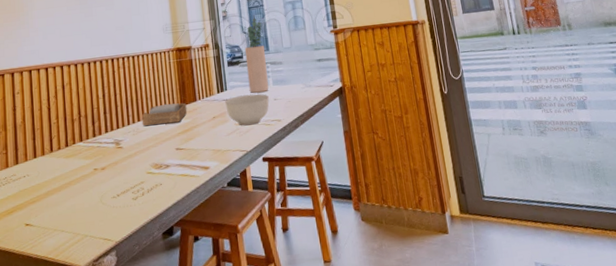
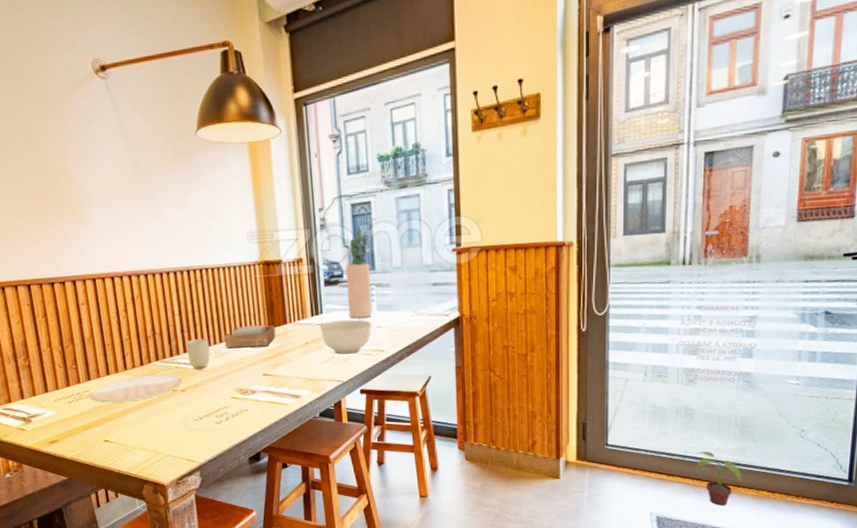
plate: none [15,153,103,186] -> present [89,373,182,403]
cup: none [108,118,129,147] -> present [186,338,211,369]
potted plant: none [562,197,607,251] -> present [694,451,742,506]

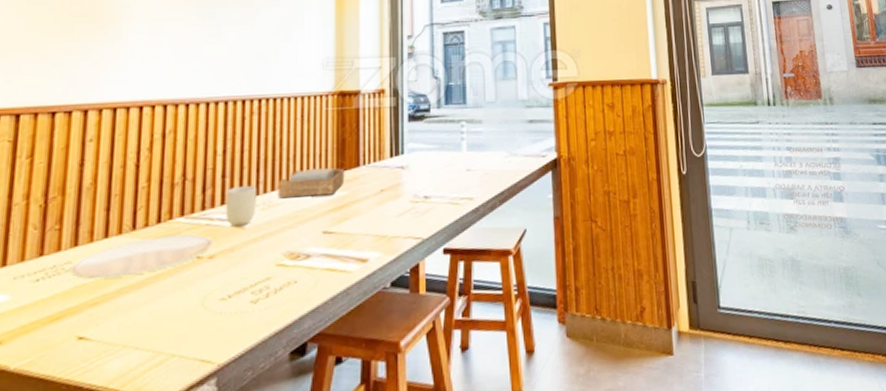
bowl: present [320,319,372,354] -> none [399,161,460,204]
vase: present [345,226,372,319] -> none [433,55,462,161]
potted plant: present [694,451,742,506] -> none [808,309,857,378]

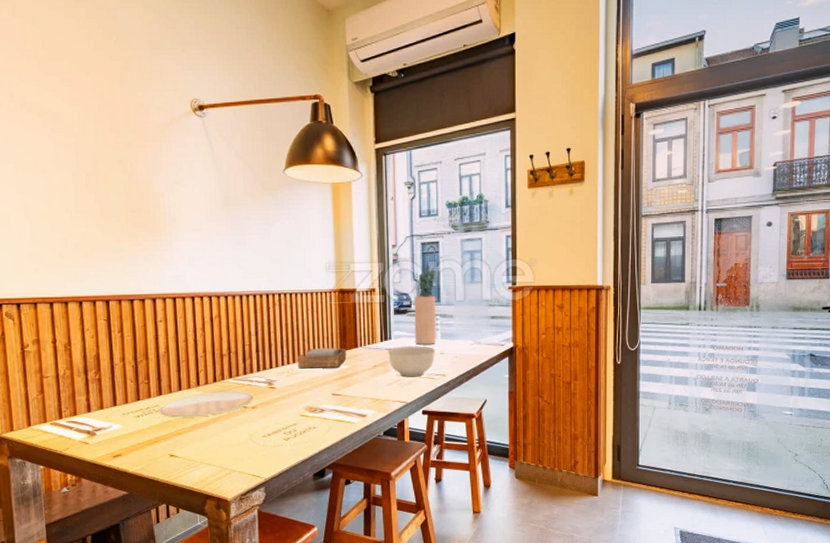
cup: present [225,185,258,227] -> none [260,358,283,387]
bowl: none [399,161,460,204] -> present [388,346,435,377]
vase: none [433,55,462,161] -> present [414,262,436,346]

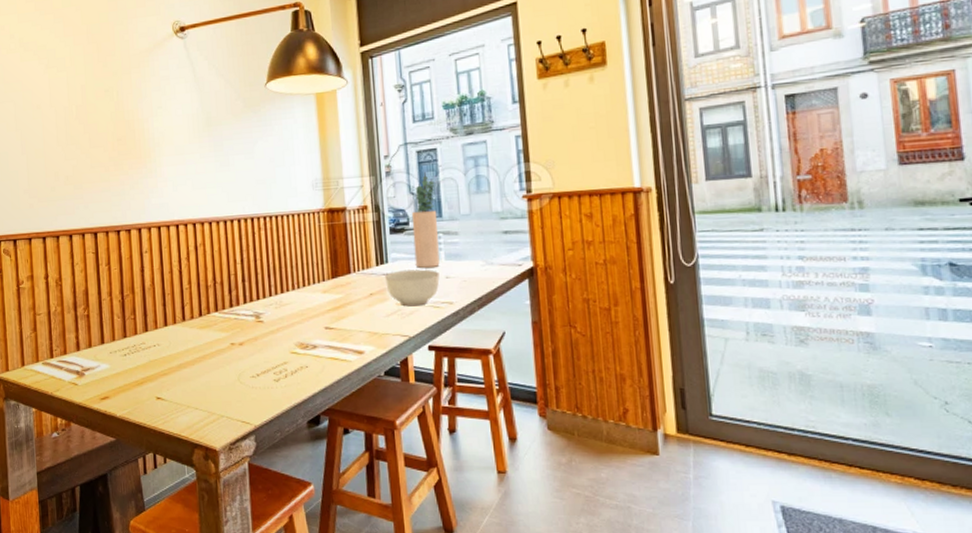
plate: present [159,390,253,418] -> none [145,325,241,356]
napkin holder: present [297,347,347,369] -> none [285,274,339,299]

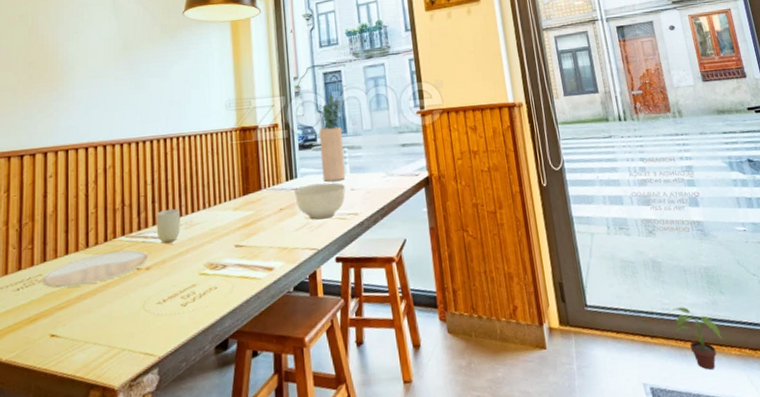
plate: none [145,325,241,356] -> present [41,250,148,288]
cup: none [246,288,271,321] -> present [156,208,181,243]
potted plant: none [819,426,881,495] -> present [672,307,722,370]

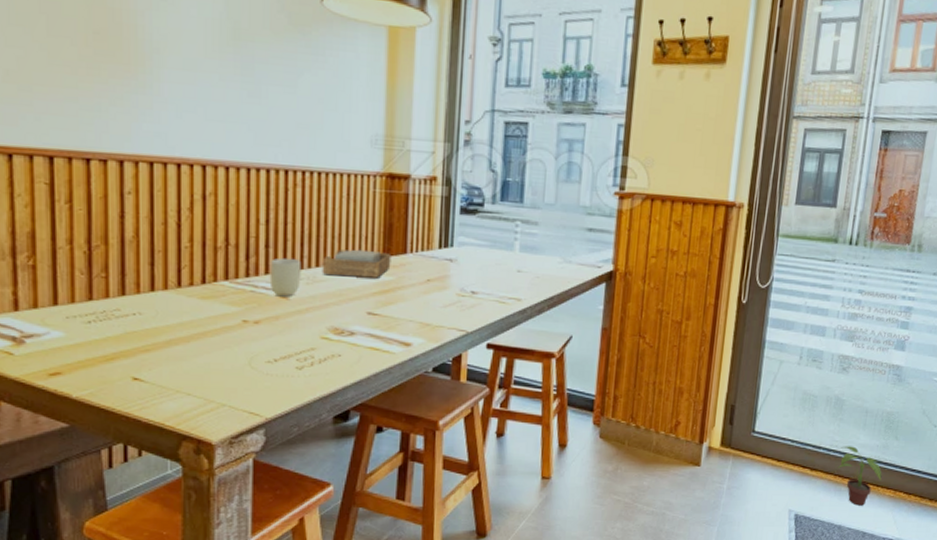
plate: present [41,250,148,288] -> none [120,296,257,330]
napkin holder: none [196,191,250,219] -> present [322,249,392,278]
bowl: present [294,182,346,220] -> none [447,257,511,299]
vase: present [319,92,345,182] -> none [485,148,520,259]

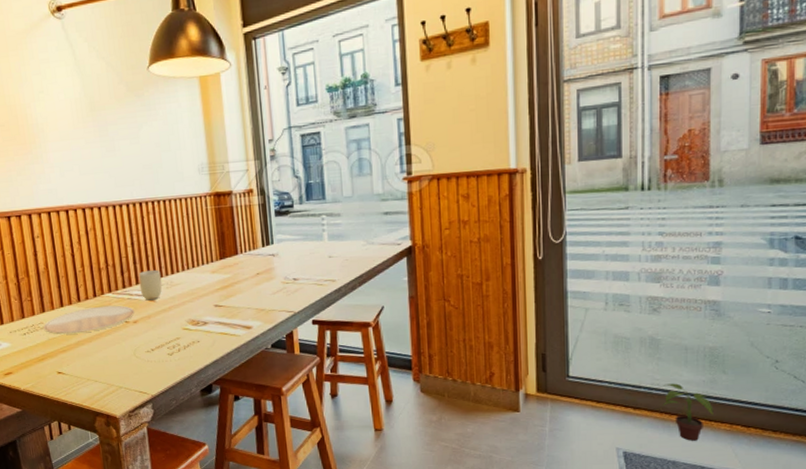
plate: none [120,296,257,330] -> present [43,305,134,335]
napkin holder: present [322,249,392,278] -> none [176,255,227,280]

